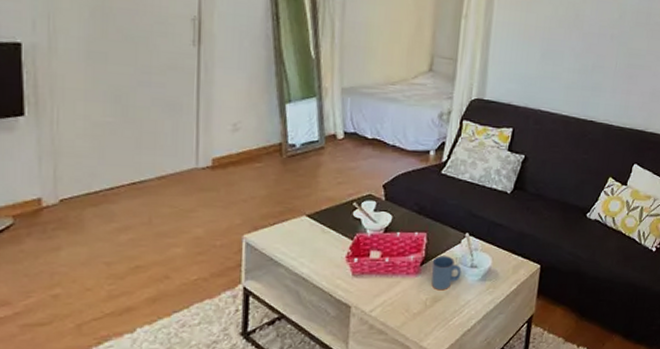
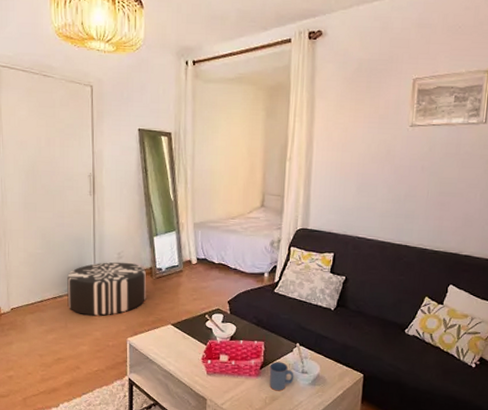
pouf: none [153,135,273,208] -> present [67,262,147,316]

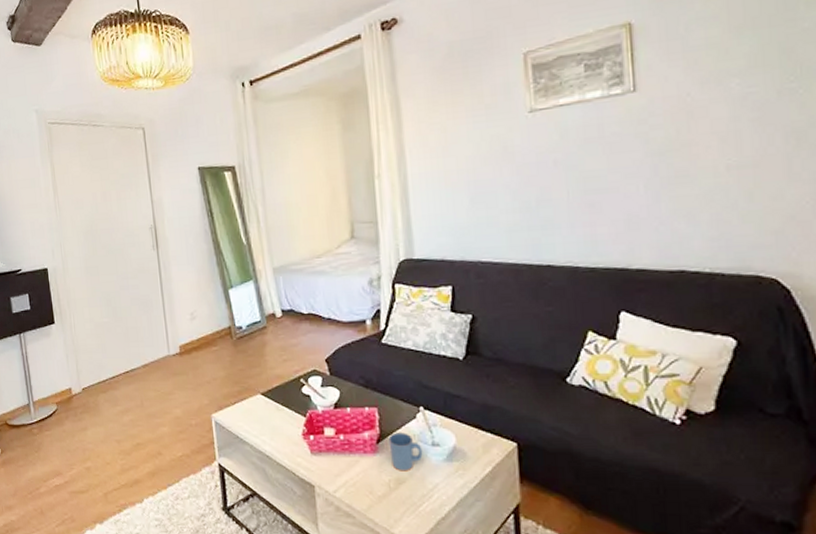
pouf: present [67,262,147,316] -> none [138,323,228,391]

